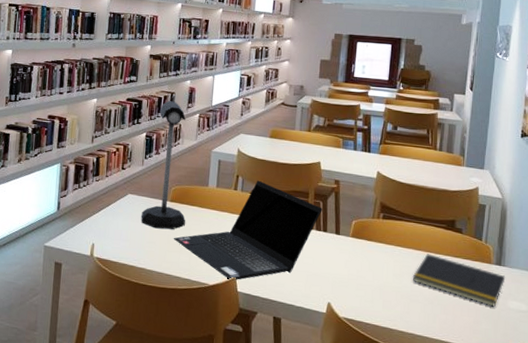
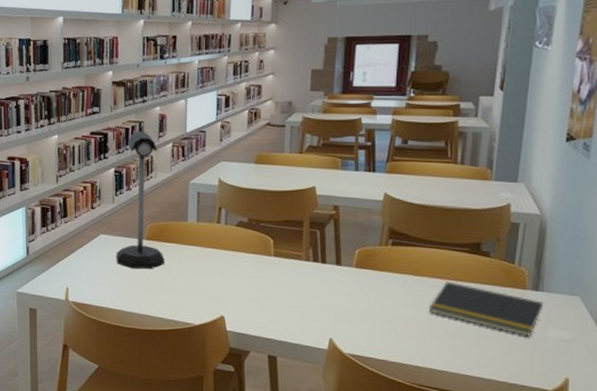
laptop computer: present [173,180,322,281] -> none [152,211,320,320]

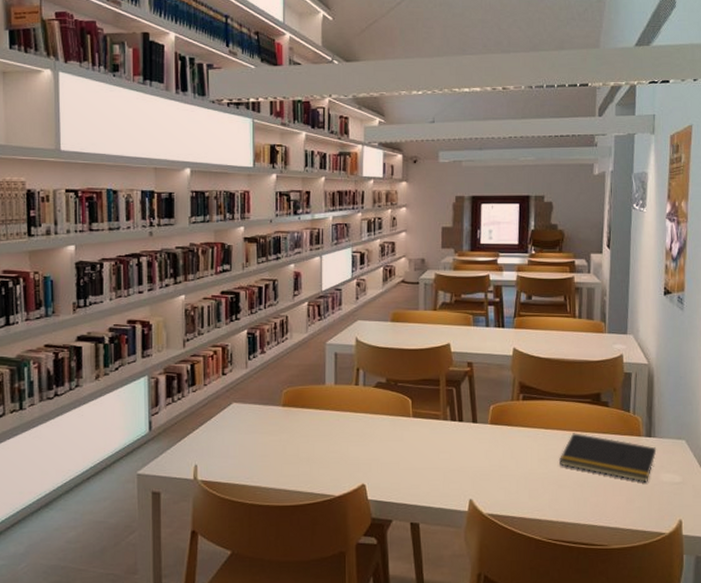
desk lamp: present [116,131,164,270] -> none [250,290,302,439]

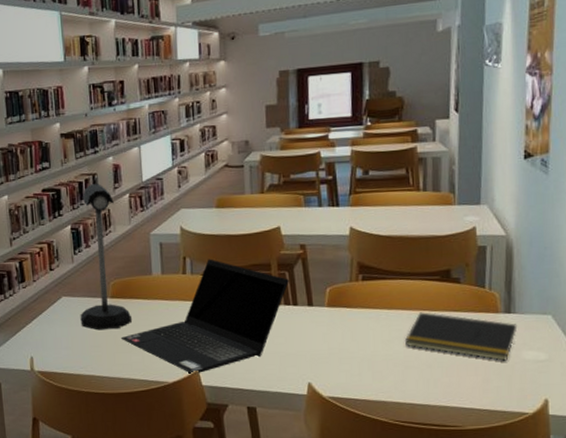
desk lamp: none [250,290,302,439] -> present [80,184,132,330]
laptop computer: none [289,371,456,488] -> present [120,259,289,375]

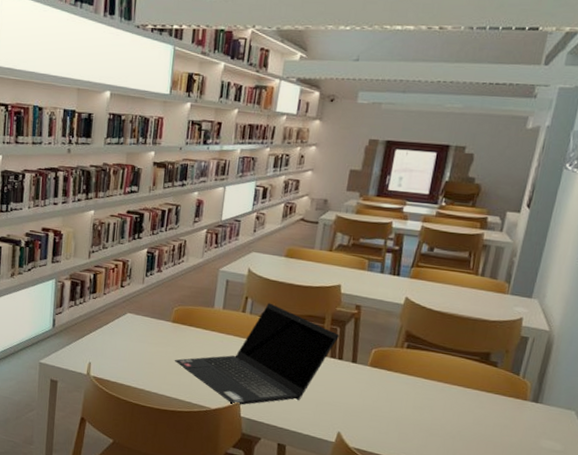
desk lamp: present [80,184,132,330] -> none [140,214,192,352]
notepad: present [404,312,518,361] -> none [433,387,542,445]

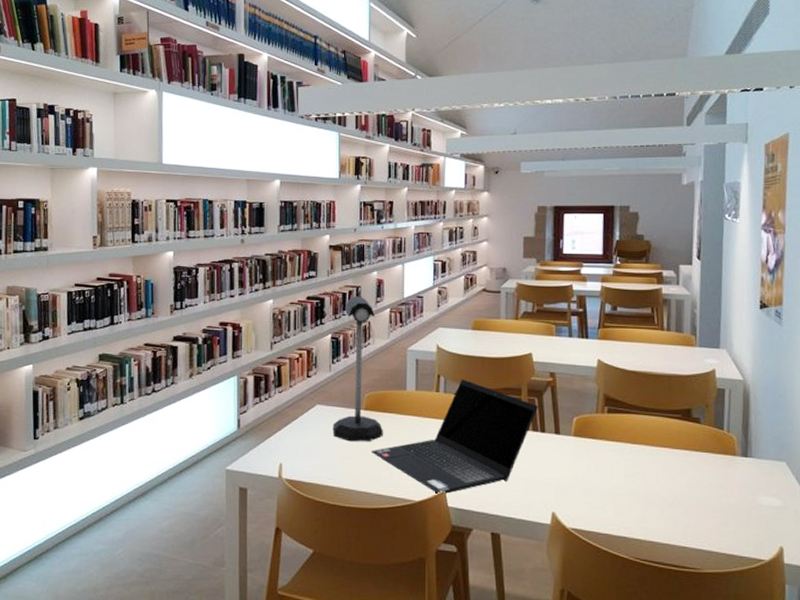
desk lamp: none [140,214,192,352] -> present [332,296,383,442]

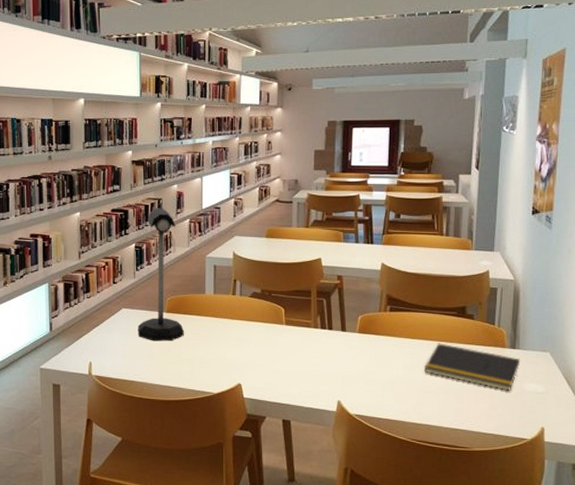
laptop computer: present [370,379,538,495] -> none [173,283,326,387]
notepad: none [646,449,754,505] -> present [423,343,521,391]

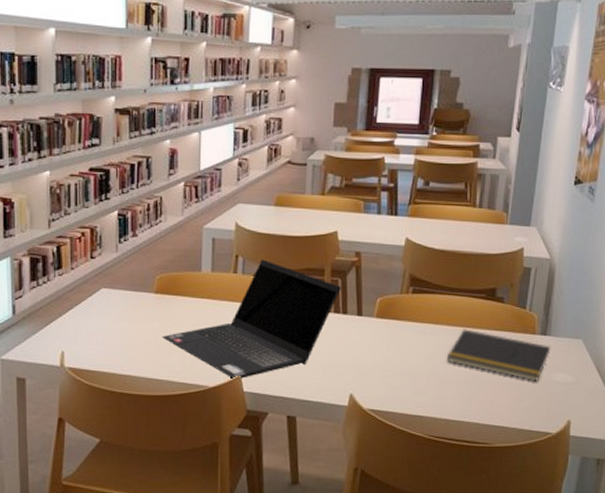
desk lamp: present [137,208,184,341] -> none [120,168,175,327]
laptop computer: none [173,283,326,387] -> present [162,259,341,380]

